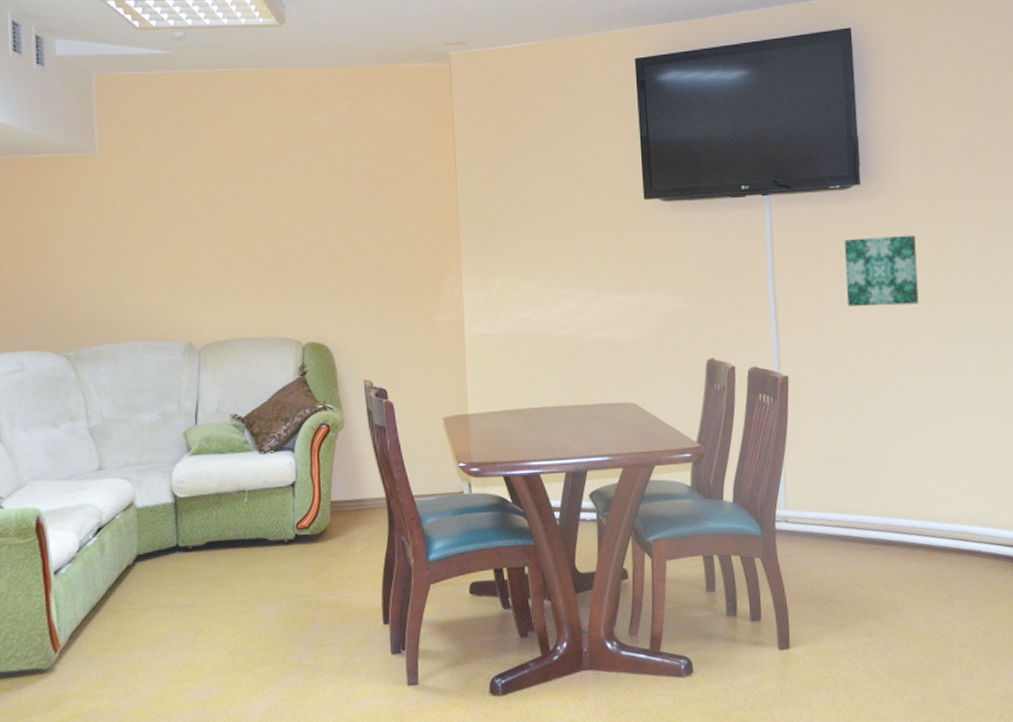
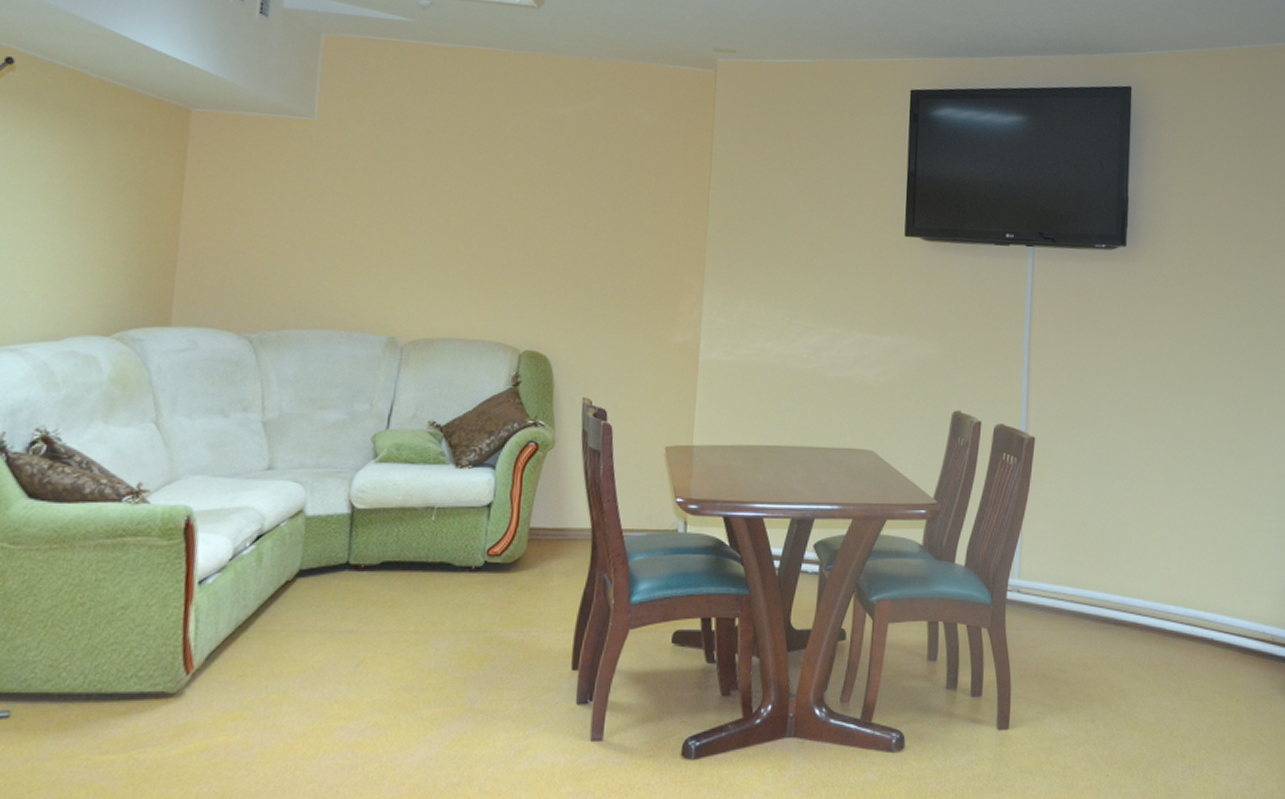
wall art: present [844,235,919,307] -> none [1102,301,1176,376]

